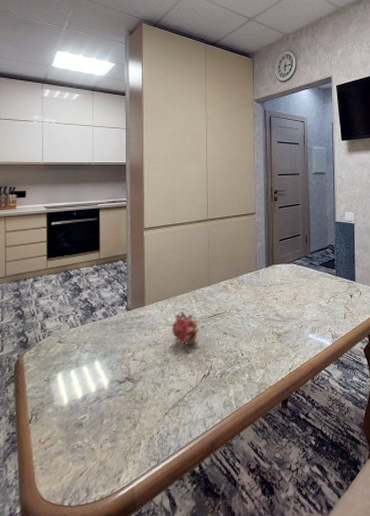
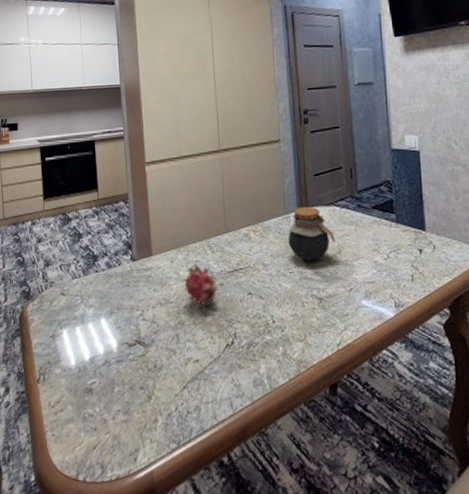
jar: none [257,265,292,306] -> present [287,207,335,261]

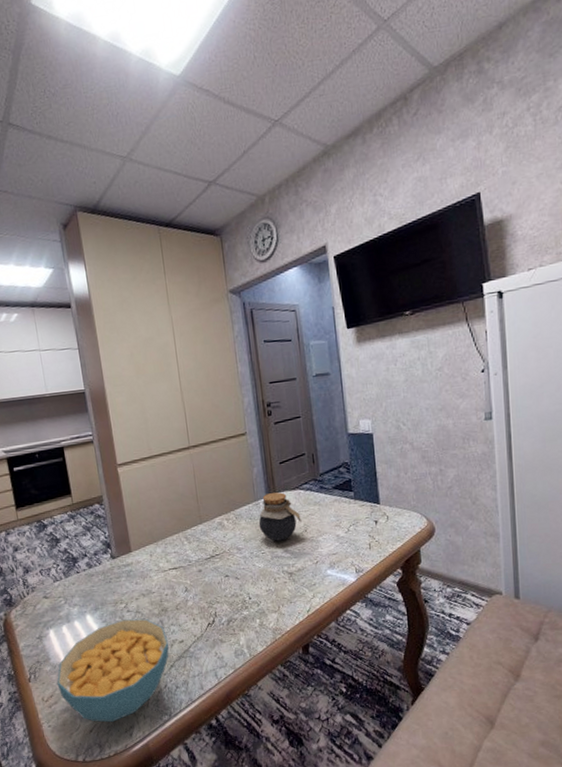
cereal bowl: none [65,327,183,441] -> present [57,618,169,722]
fruit: present [185,261,219,307] -> none [165,552,198,593]

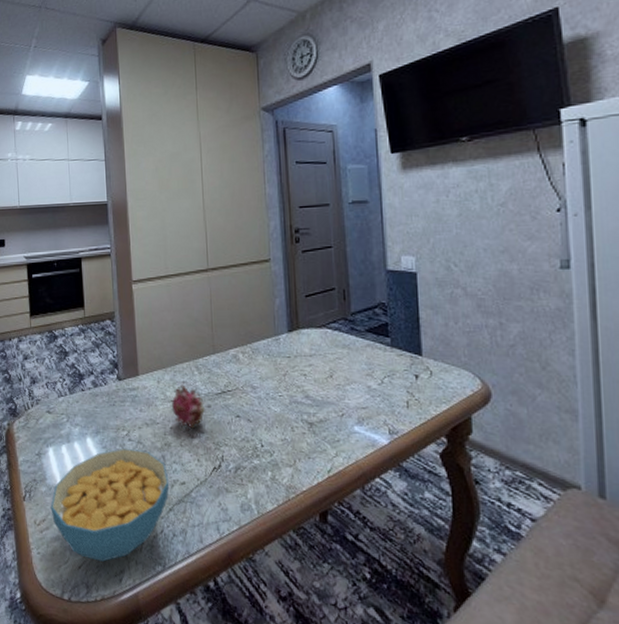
fruit: none [165,552,198,593] -> present [172,382,206,429]
jar: present [258,492,302,541] -> none [277,329,327,384]

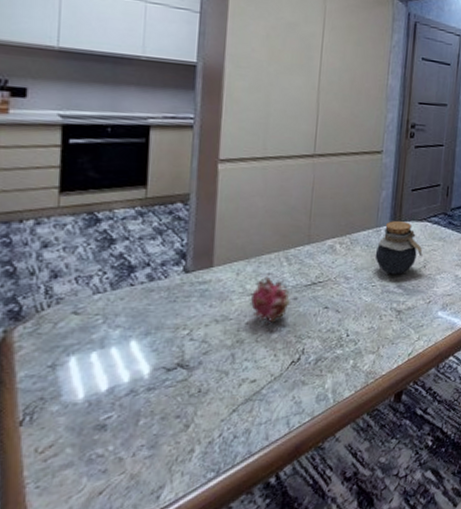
cereal bowl: present [50,447,169,562] -> none [63,349,237,481]
jar: none [277,329,327,384] -> present [374,221,423,275]

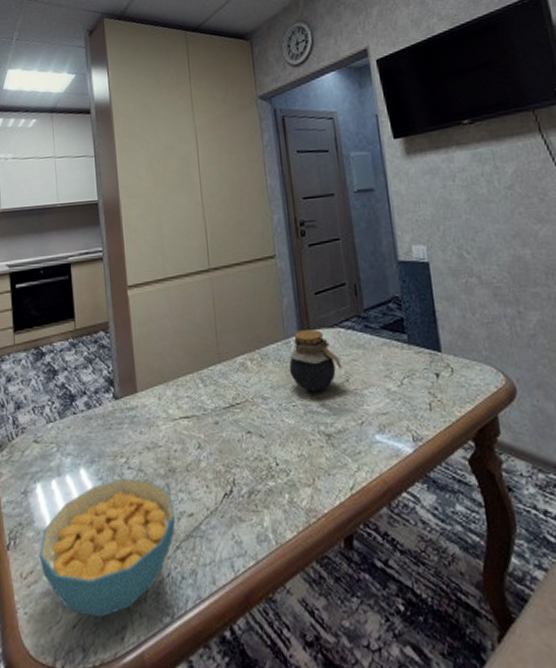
cereal bowl: none [63,349,237,481] -> present [39,477,176,617]
fruit: present [251,273,291,323] -> none [175,396,214,450]

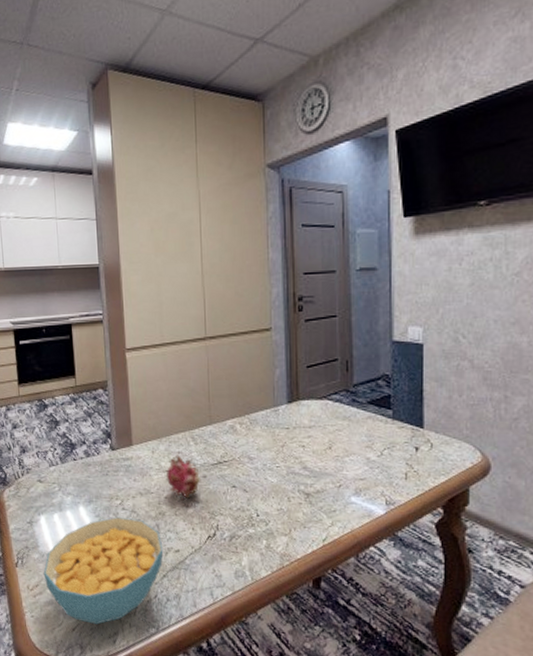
fruit: none [175,396,214,450] -> present [167,452,202,499]
jar: present [288,329,342,392] -> none [275,400,326,456]

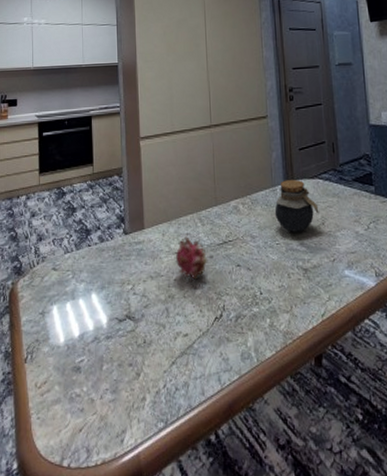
cereal bowl: present [43,516,164,625] -> none [52,302,173,422]
jar: none [275,400,326,456] -> present [274,180,319,232]

